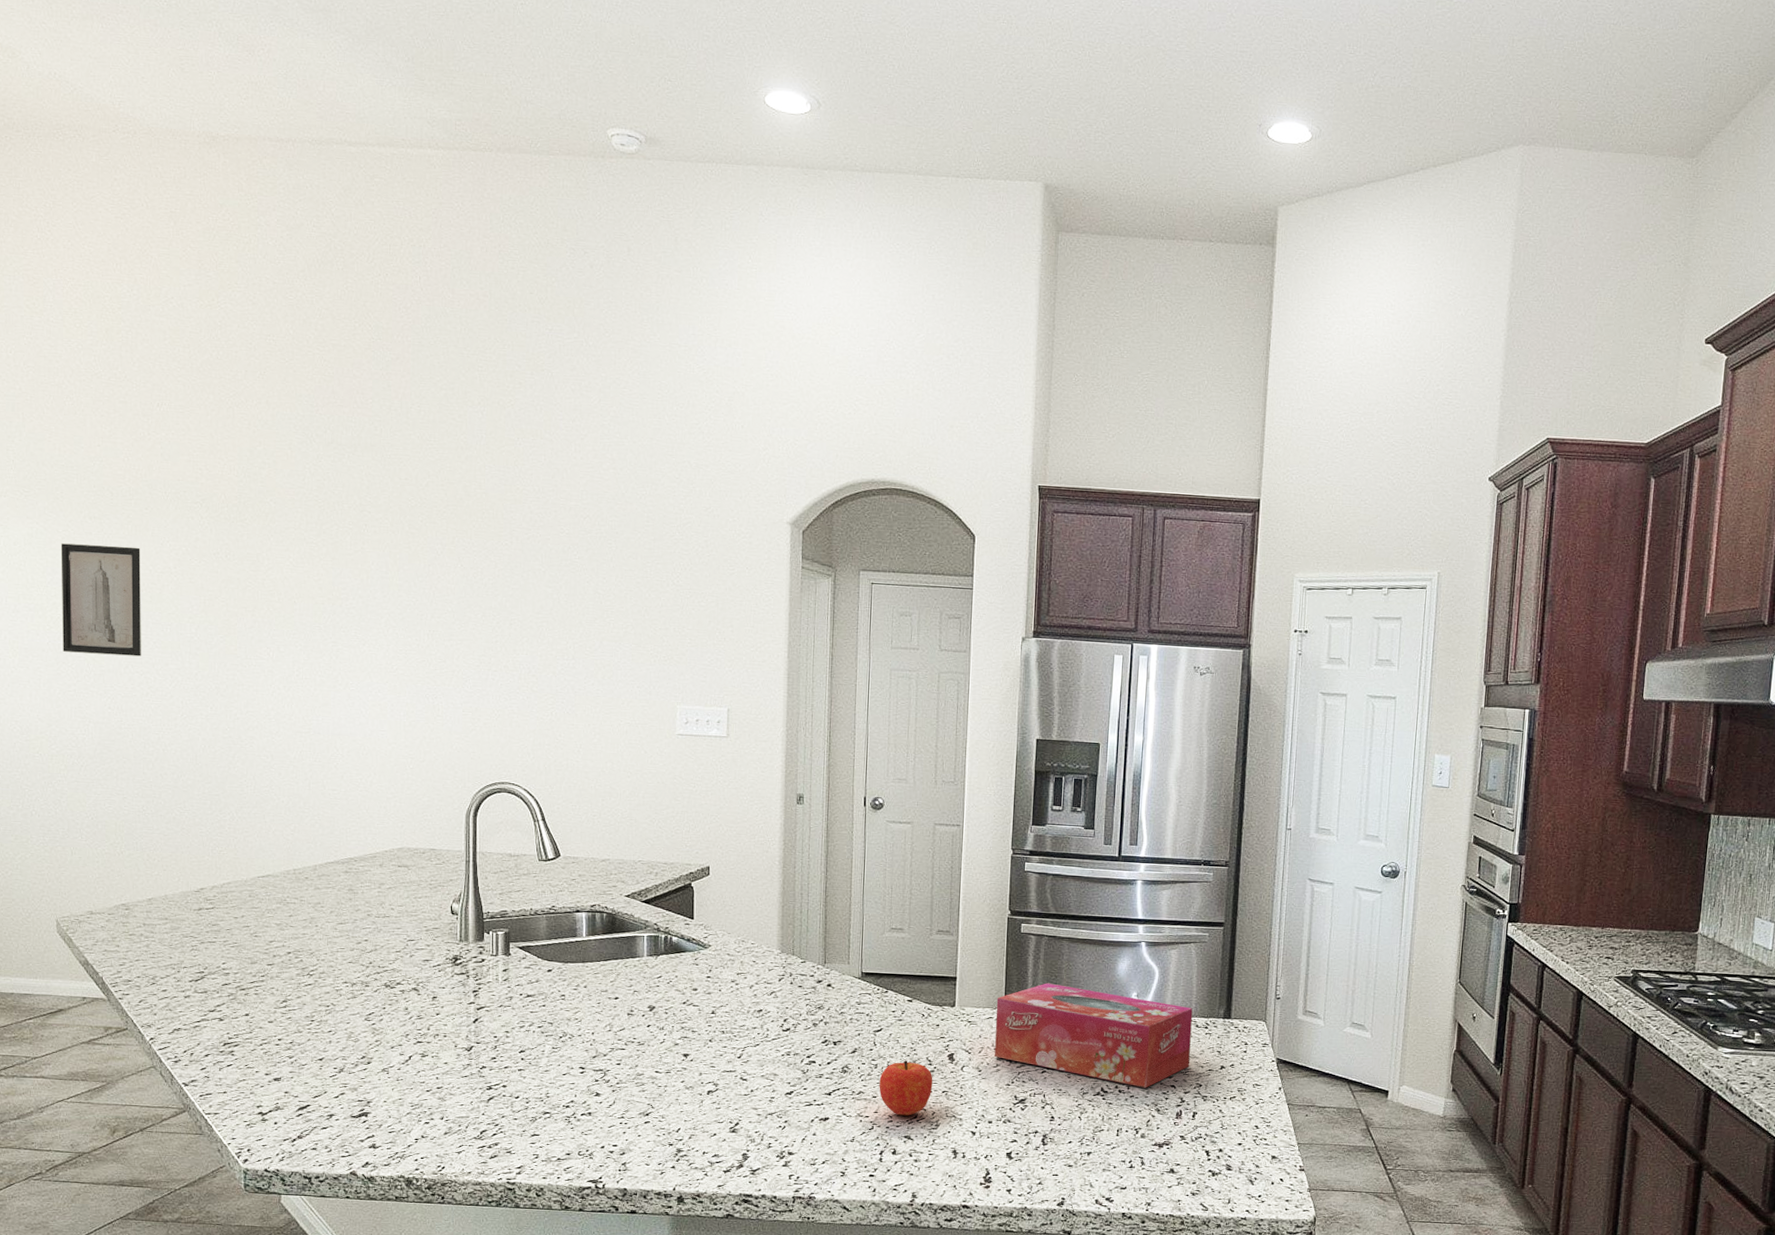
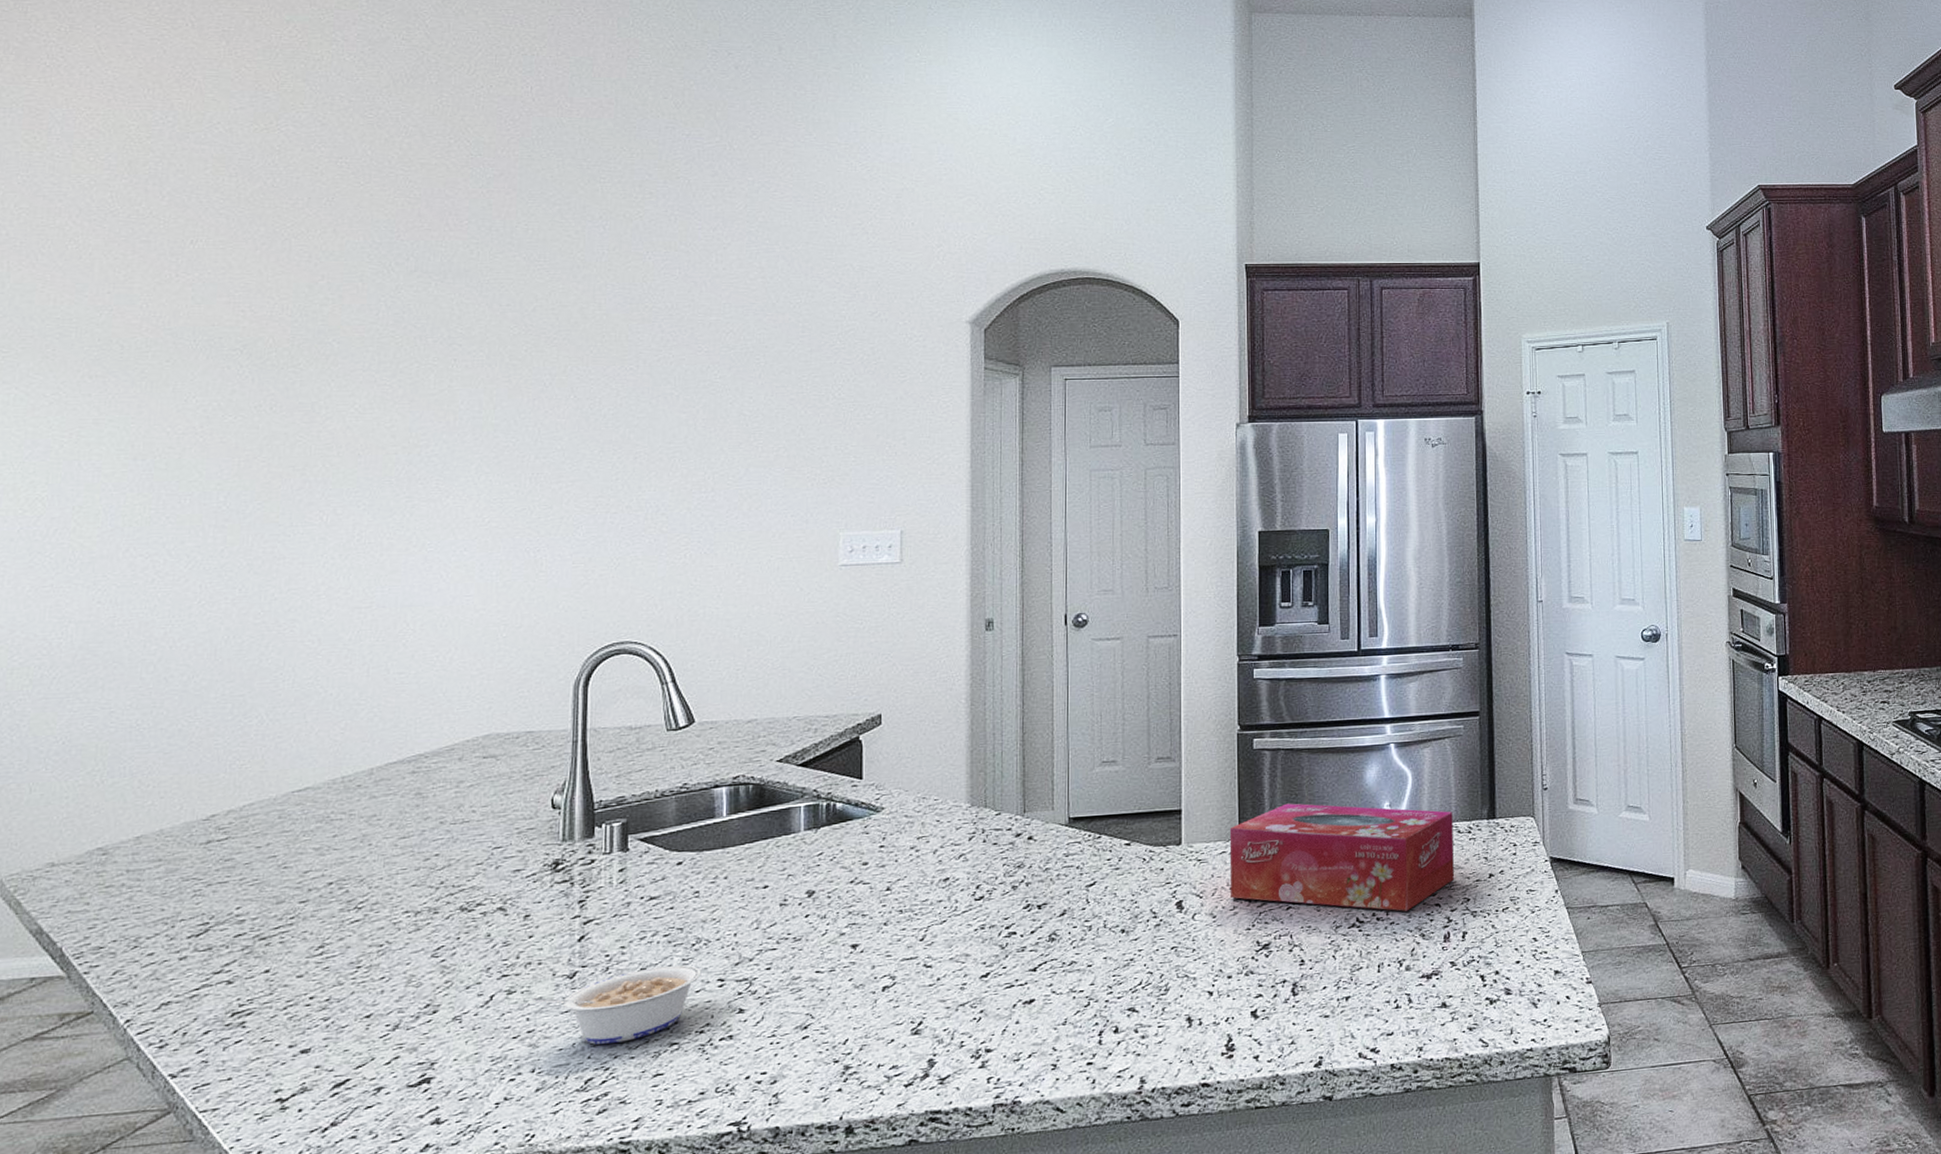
wall art: present [60,543,141,657] -> none [39,406,156,539]
legume: none [440,1051,567,1107] -> present [533,965,702,1045]
fruit: present [879,1060,933,1116] -> none [1095,916,1159,984]

